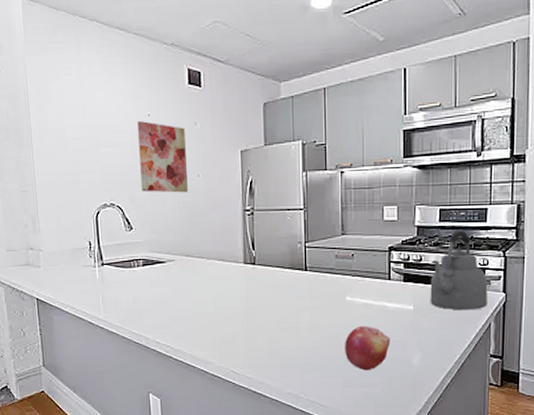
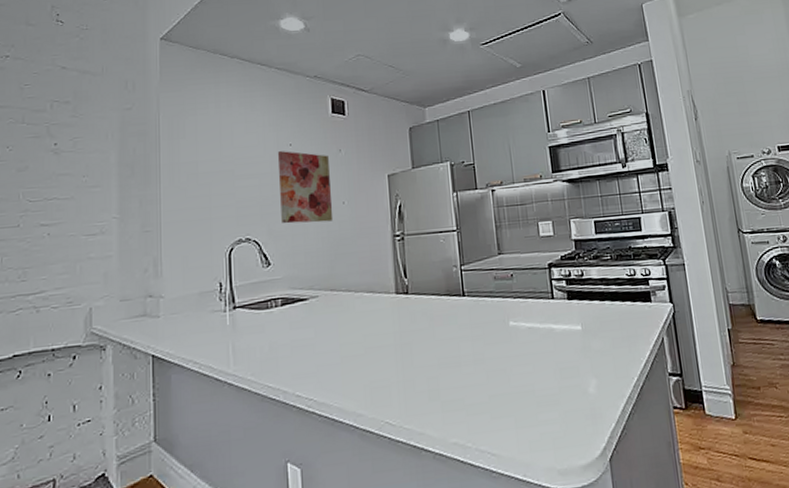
fruit: present [345,325,390,371] -> none [513,352,562,406]
kettle: present [430,231,488,311] -> none [592,241,657,327]

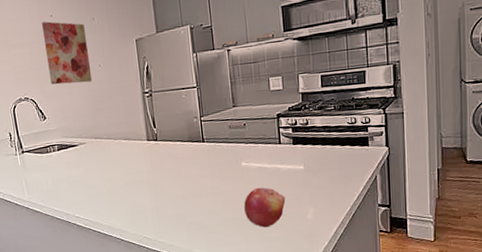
fruit: none [513,352,562,406] -> present [244,187,286,228]

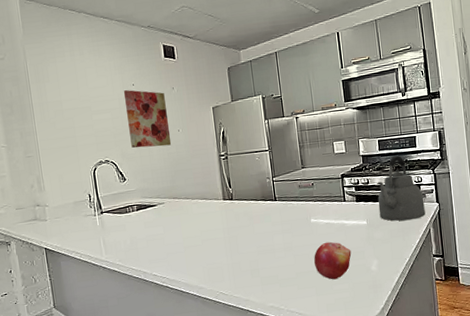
kettle: none [316,93,372,167] -> present [376,156,426,221]

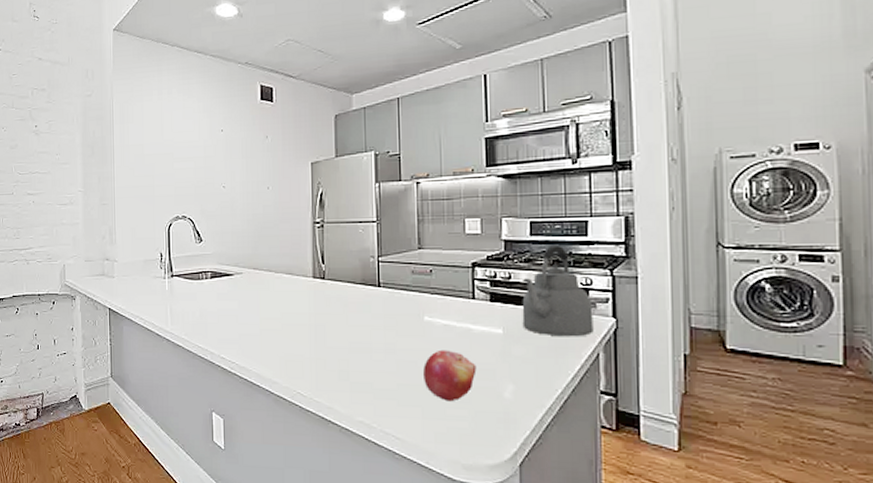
wall art: present [123,90,172,148] -> none [210,136,258,206]

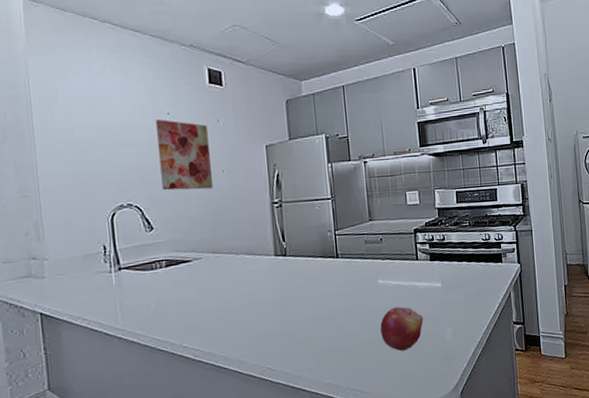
wall art: none [210,136,258,206] -> present [155,119,214,191]
kettle: present [521,246,594,337] -> none [452,210,506,284]

